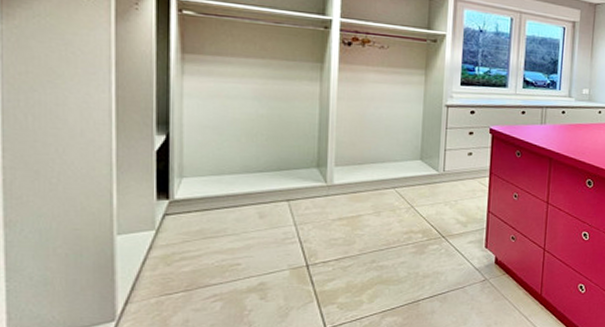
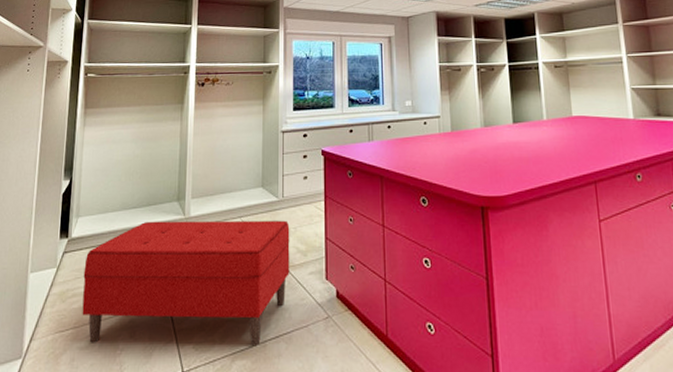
bench: none [194,186,450,305] -> present [82,220,290,347]

